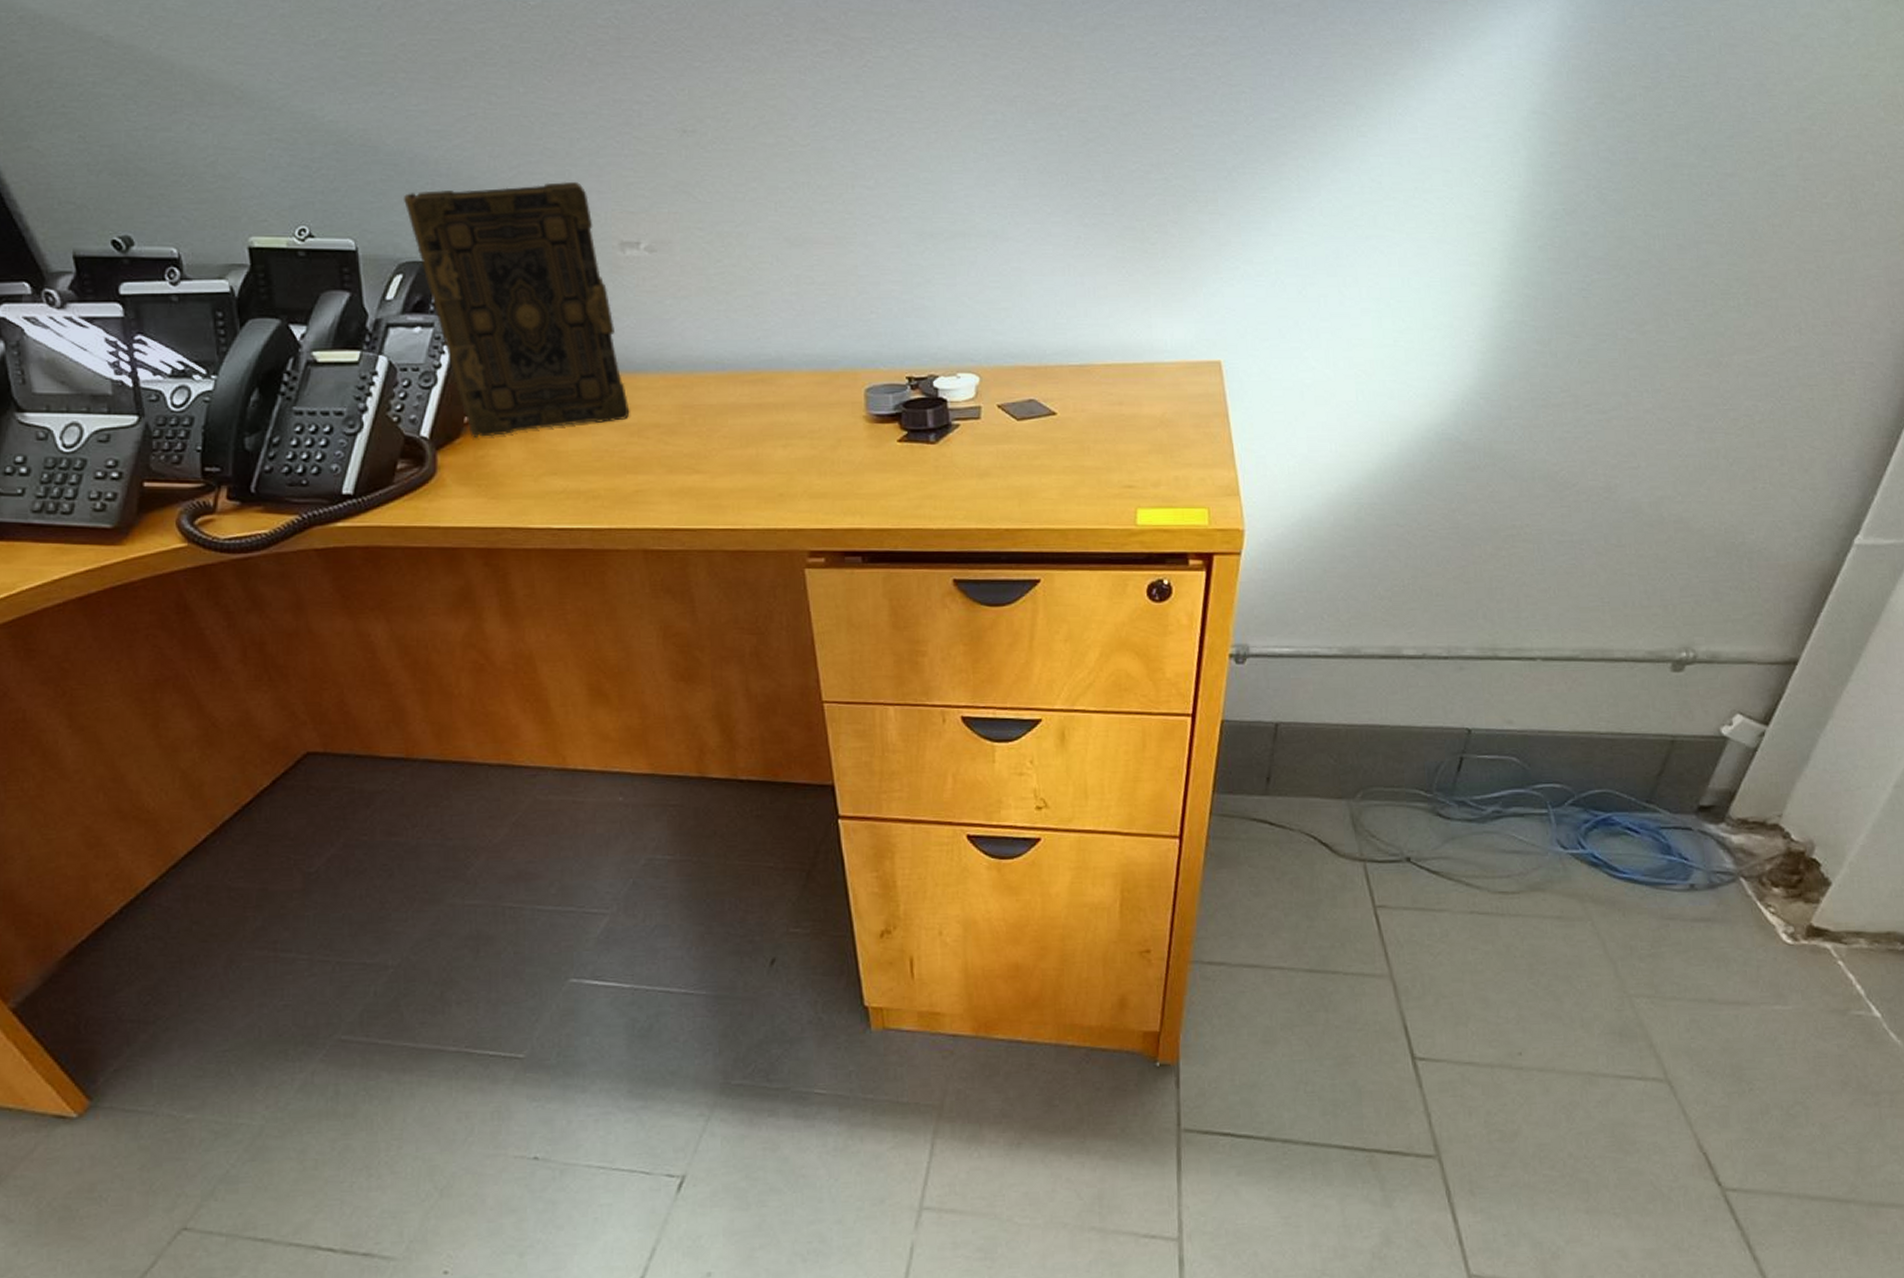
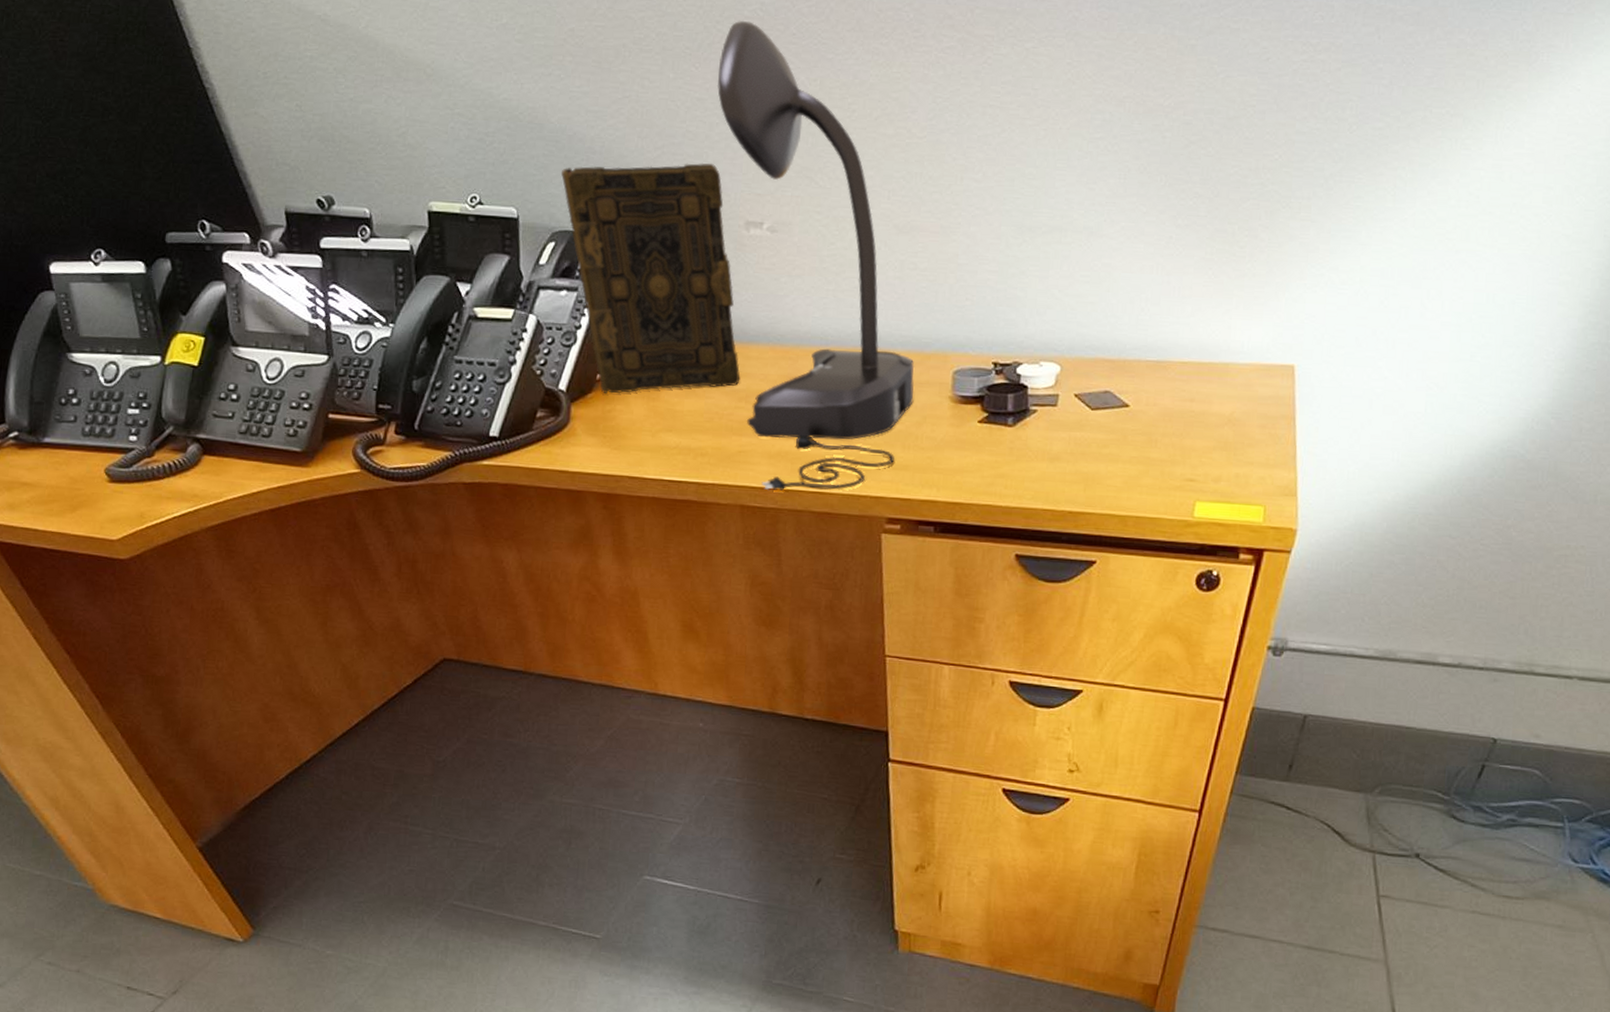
desk lamp: none [573,29,825,532] -> present [717,20,915,492]

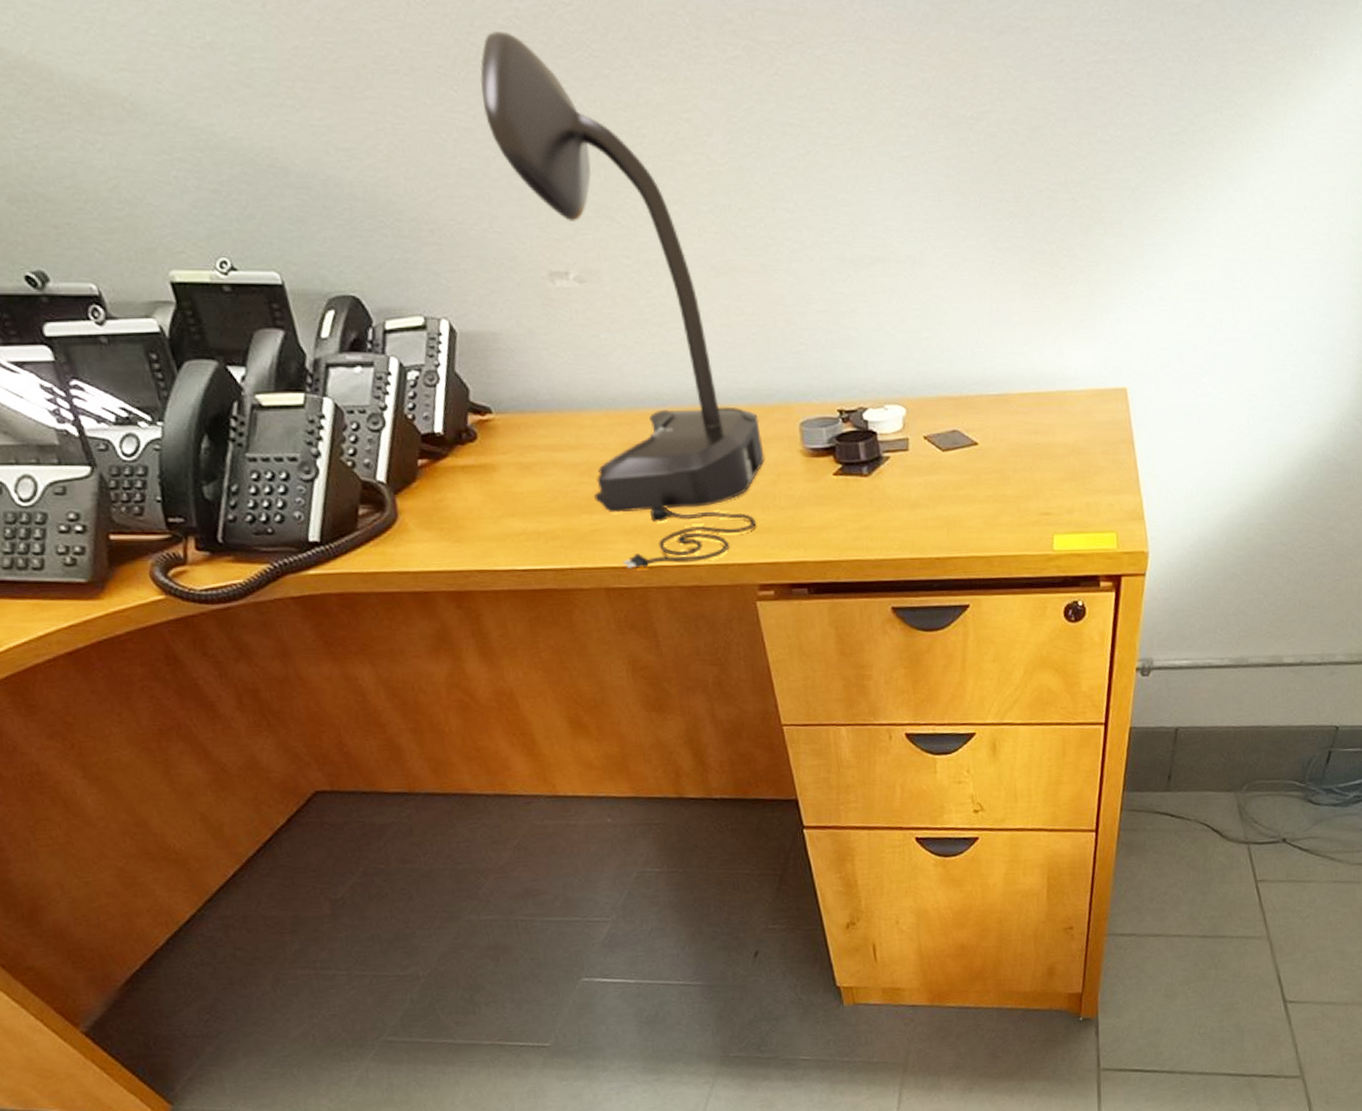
book: present [560,162,741,394] -> none [322,205,578,482]

